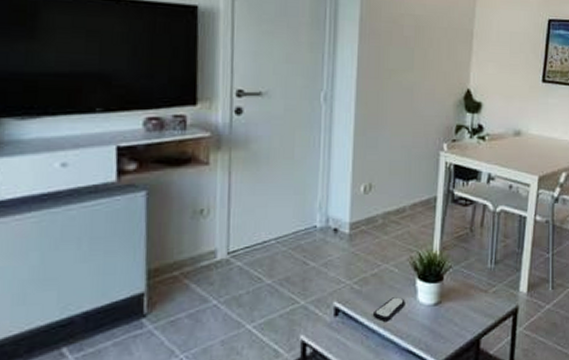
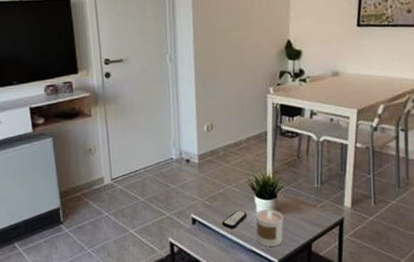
candle: none [415,295,450,345] -> present [255,209,284,247]

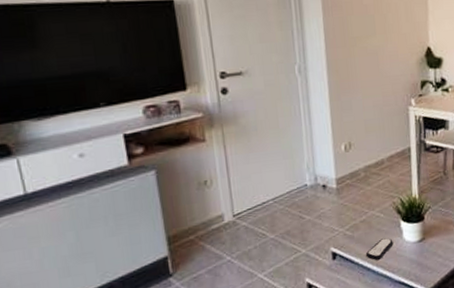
candle: present [255,209,284,247] -> none [402,233,433,276]

